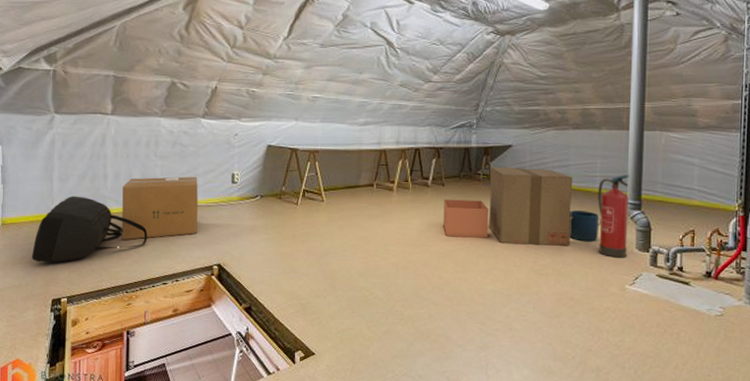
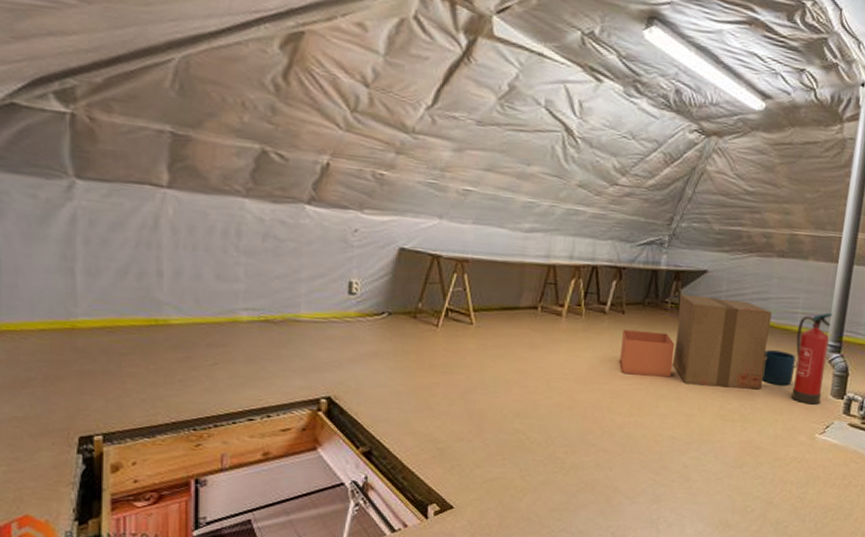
duffel bag: present [31,196,148,263] -> none [43,297,226,388]
box: present [122,176,198,241] -> none [186,278,300,362]

